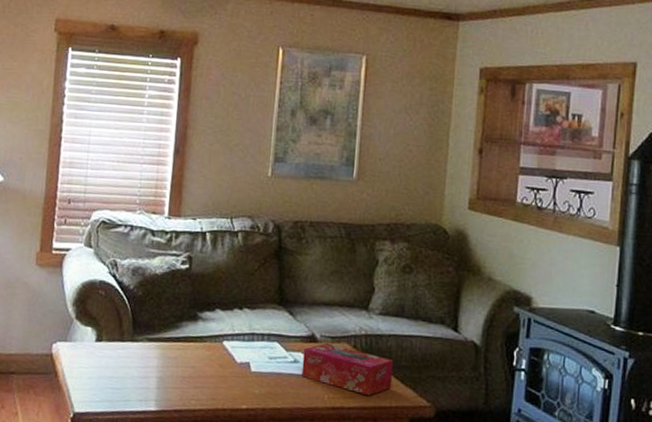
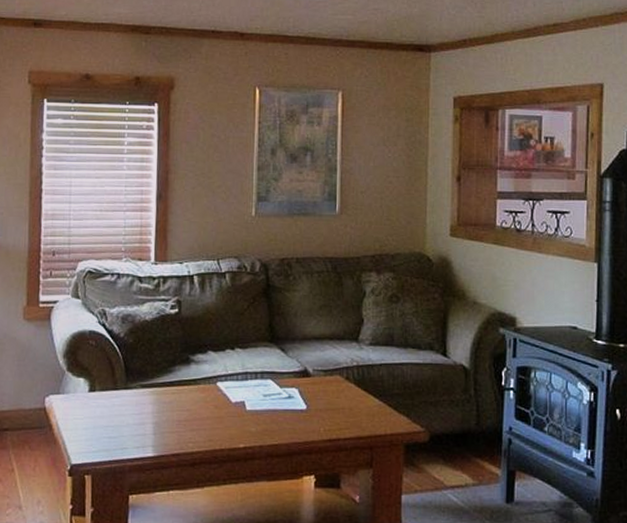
tissue box: present [301,343,394,396] -> none [296,376,386,426]

